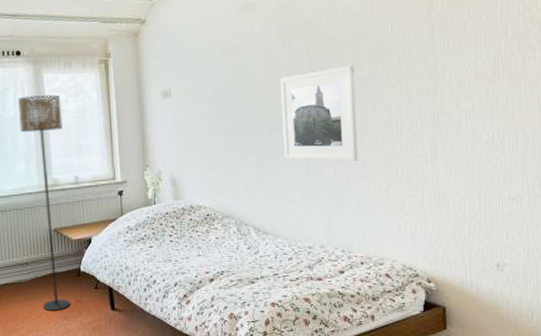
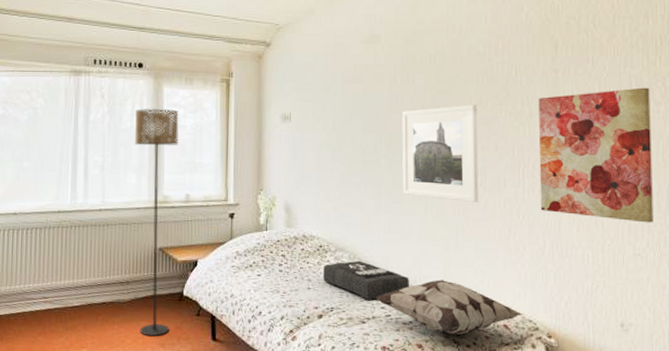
cushion: none [212,225,294,262] -> present [323,260,409,301]
decorative pillow: none [264,237,405,287] -> present [376,279,525,335]
wall art: none [415,34,529,168] -> present [538,87,653,223]

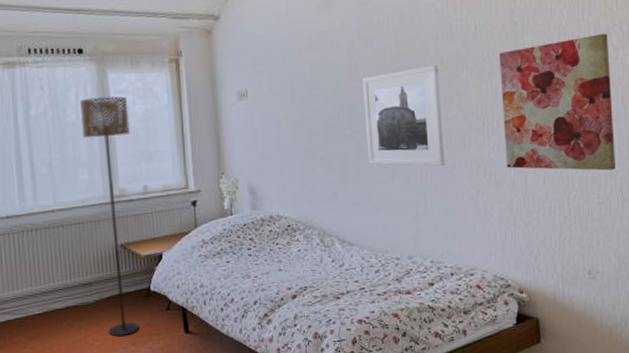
cushion: present [323,260,409,301] -> none [294,236,381,276]
decorative pillow: present [376,279,525,335] -> none [349,247,496,301]

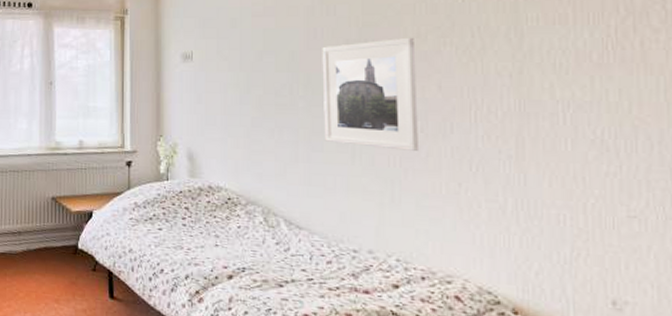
floor lamp: present [79,96,140,337] -> none [24,49,71,291]
wall art: present [499,33,615,171] -> none [494,12,654,178]

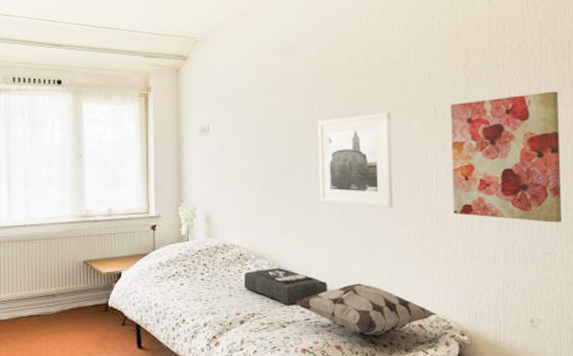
cushion: none [233,215,335,262] -> present [244,267,327,306]
decorative pillow: none [296,240,482,305] -> present [296,283,439,335]
wall art: none [494,12,654,178] -> present [451,91,562,223]

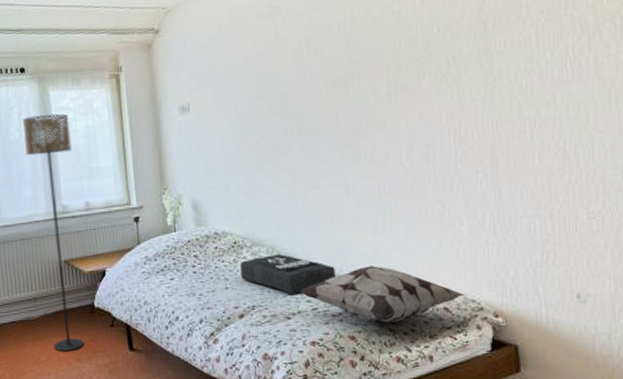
floor lamp: none [55,124,99,347] -> present [22,113,84,352]
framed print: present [318,112,394,207] -> none [312,70,406,180]
wall art: present [451,91,562,223] -> none [467,29,609,183]

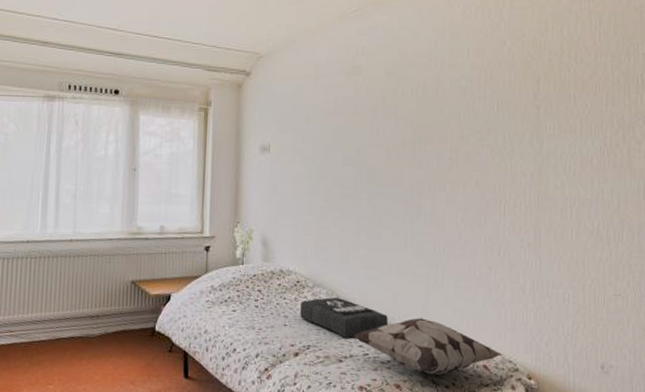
floor lamp: present [22,113,84,352] -> none [109,136,155,374]

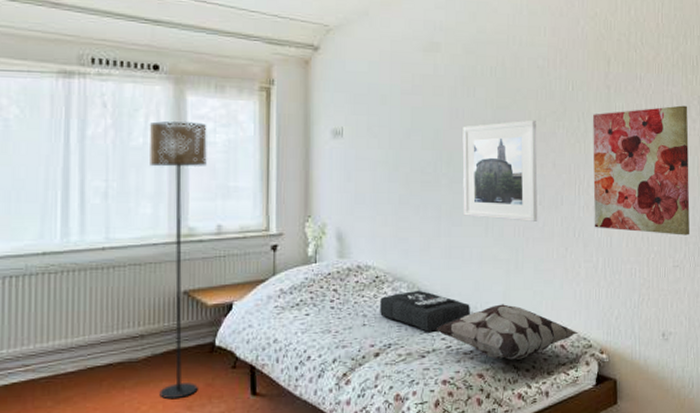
floor lamp: none [109,136,155,374] -> present [149,120,207,400]
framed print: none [382,139,460,239] -> present [462,120,538,221]
wall art: none [520,125,634,263] -> present [593,105,690,235]

